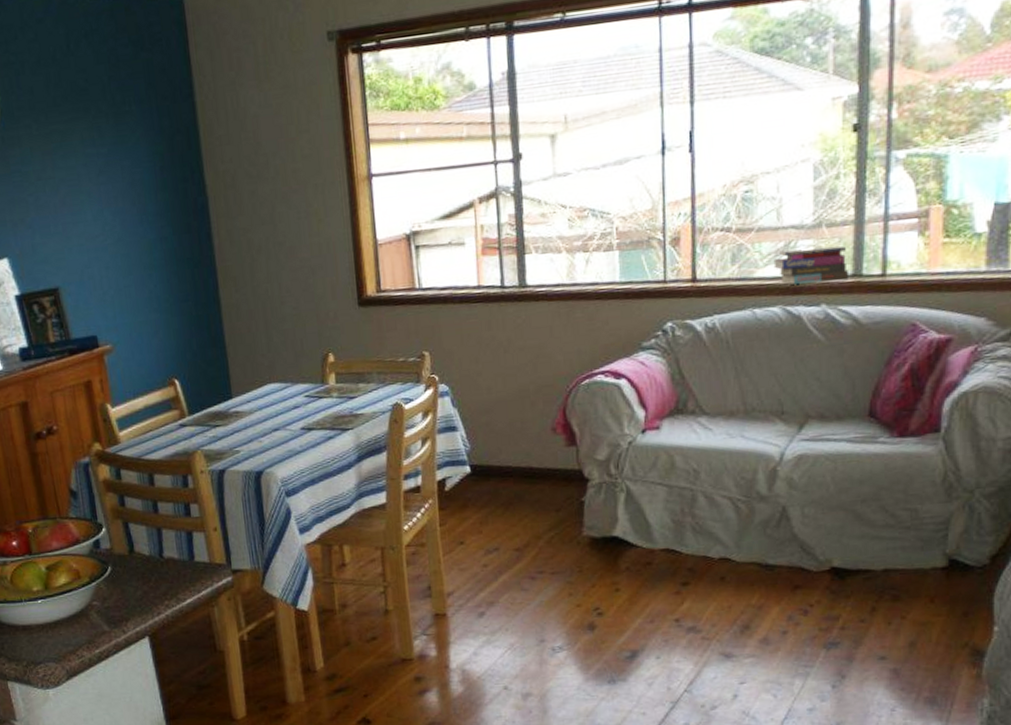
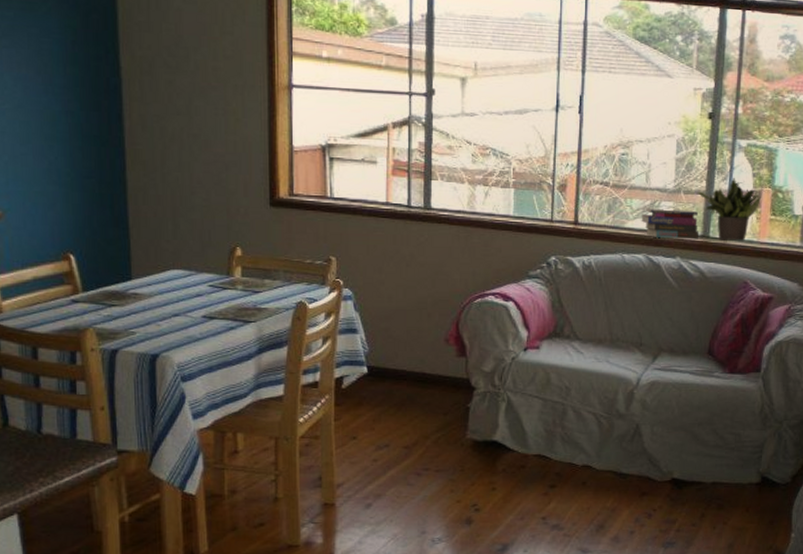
potted plant: none [840,199,929,277] -> present [695,178,761,242]

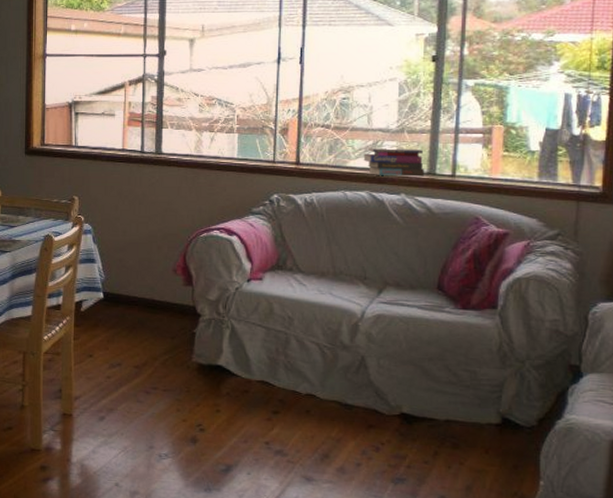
potted plant: present [695,178,761,242] -> none [419,117,491,178]

